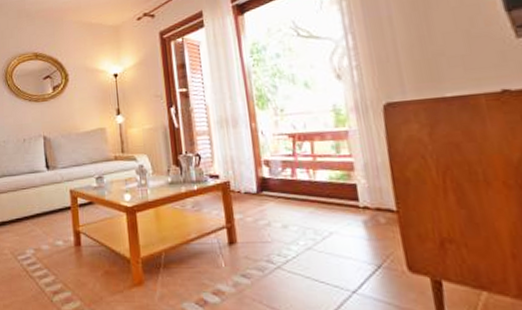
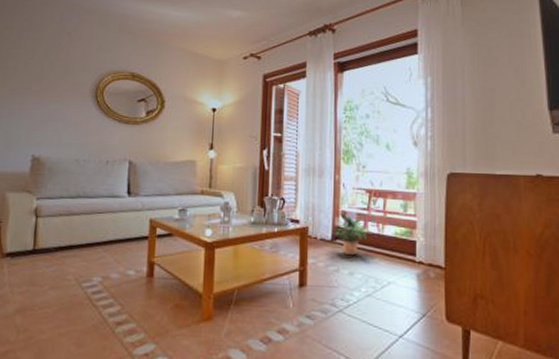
potted plant: none [257,163,303,207] -> present [333,214,372,256]

